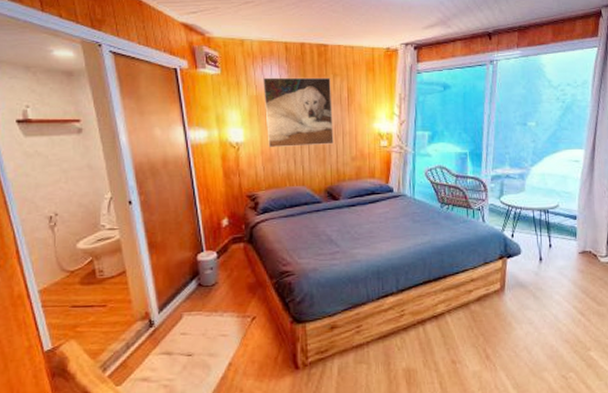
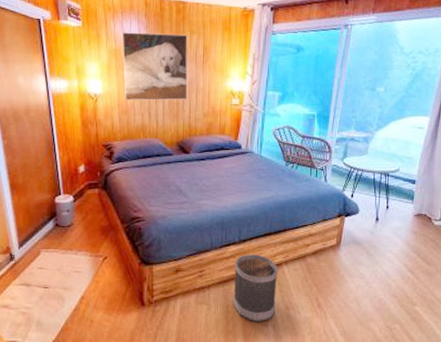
wastebasket: none [394,304,441,379] -> present [233,254,278,321]

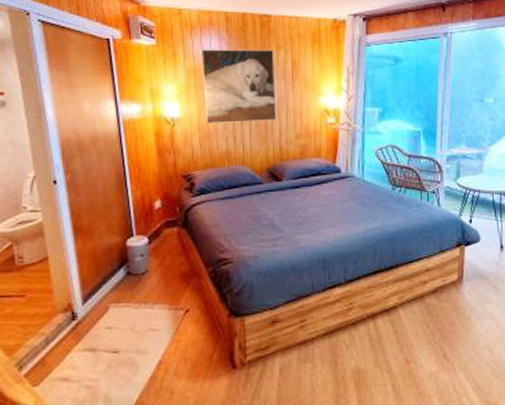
wastebasket: present [233,254,278,321] -> none [342,297,394,381]

